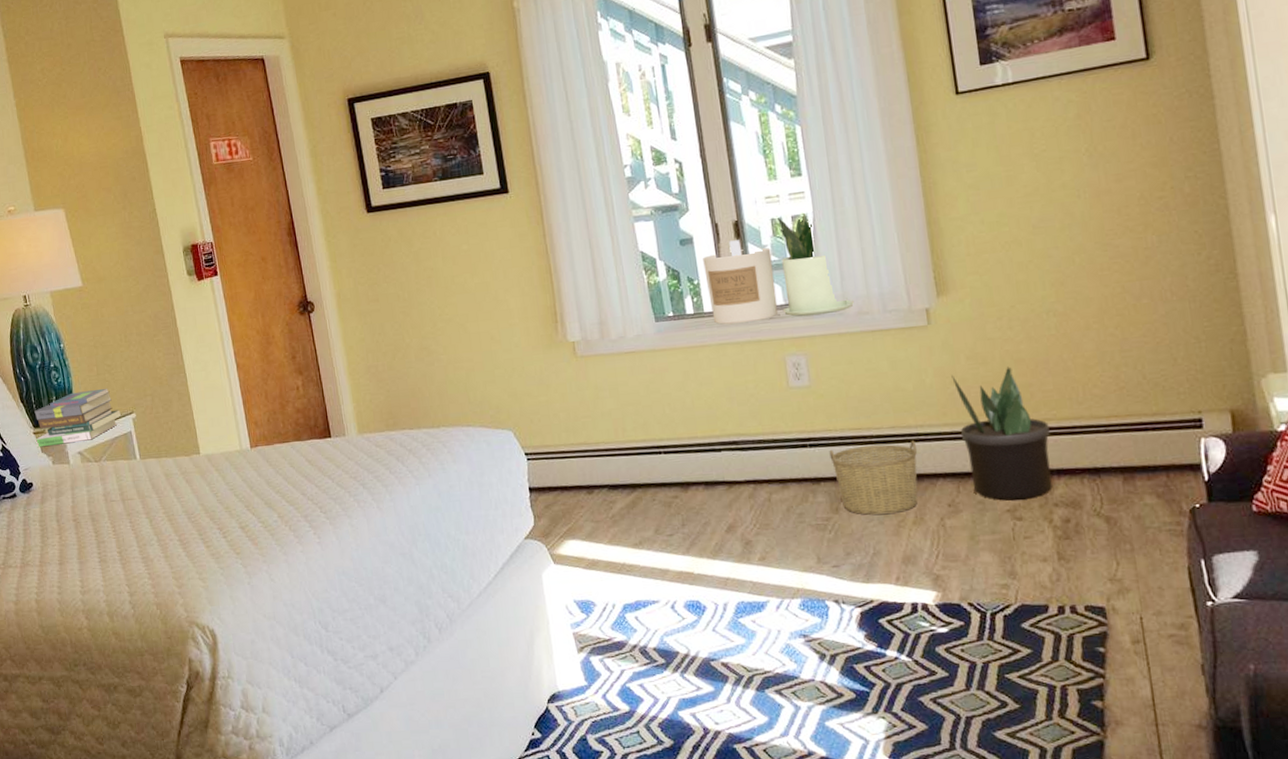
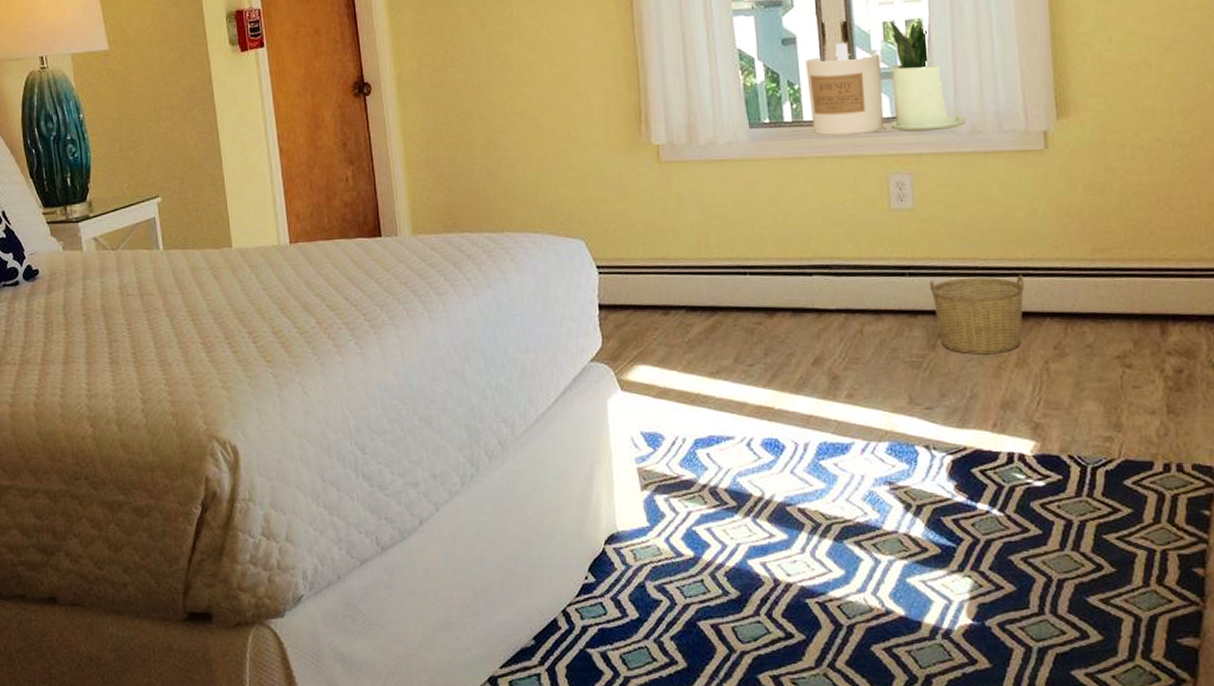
books: present [34,388,121,448] -> none [44,167,144,230]
planter: present [951,367,1053,501] -> none [1066,200,1168,346]

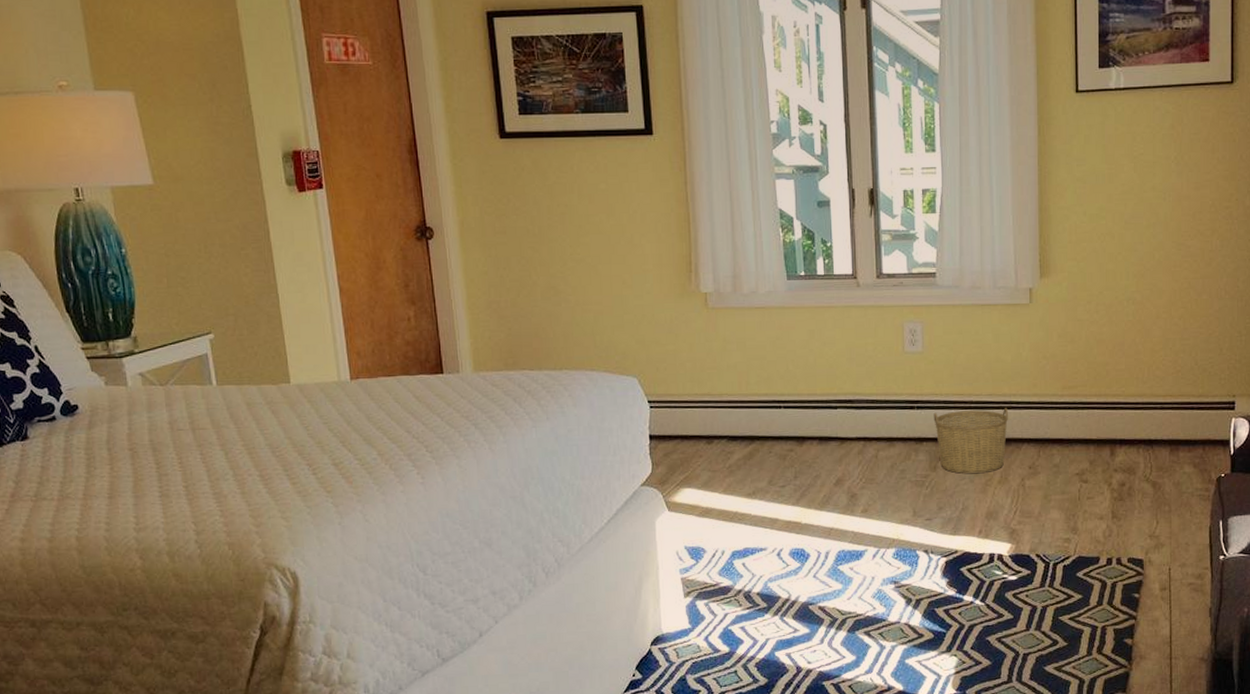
candle: present [806,43,885,136] -> none [837,207,902,288]
planter: present [889,17,968,132] -> none [905,187,970,287]

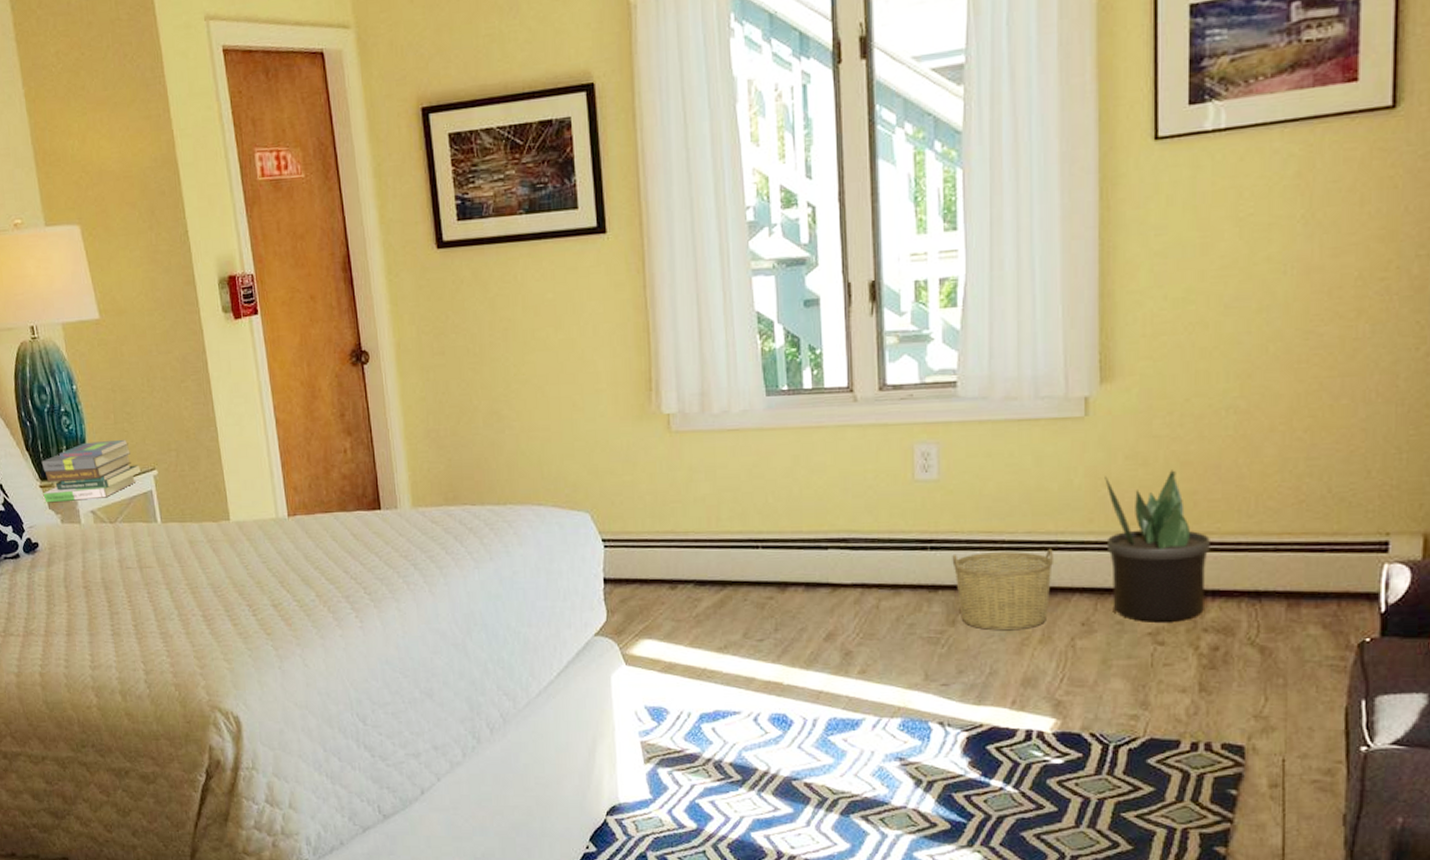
books: none [83,303,195,365] -> present [41,439,141,503]
planter: none [1044,346,1118,465] -> present [1105,470,1210,622]

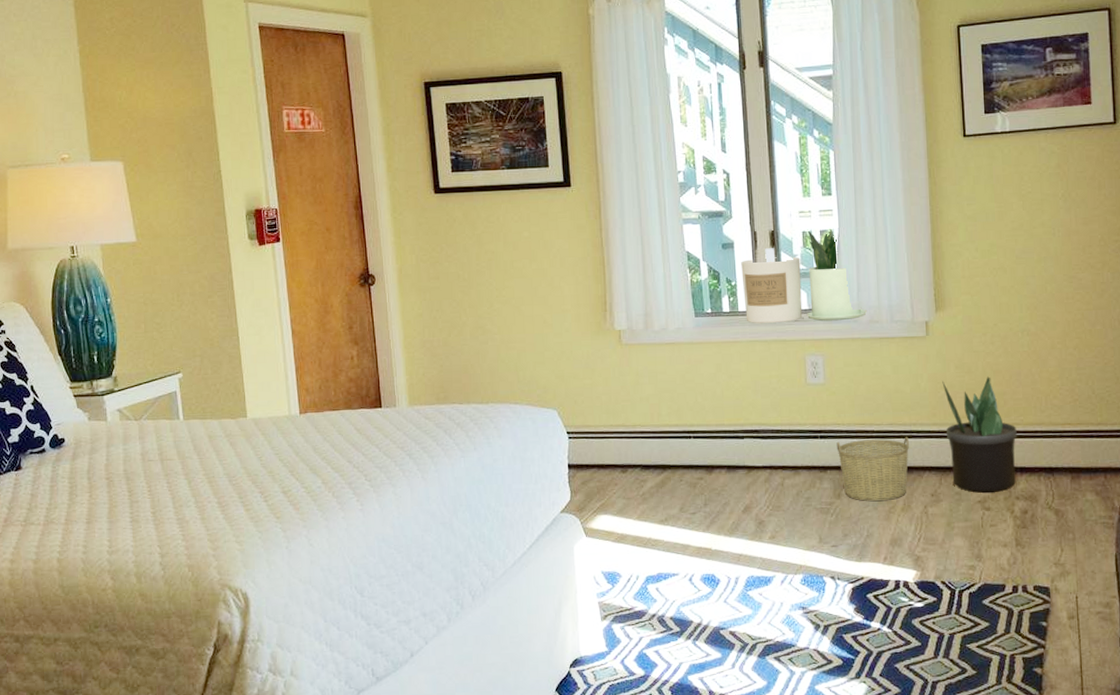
books: present [41,439,141,503] -> none [71,346,167,403]
candle: none [829,304,912,404] -> present [741,248,803,324]
planter: none [916,275,1003,399] -> present [806,228,868,321]

